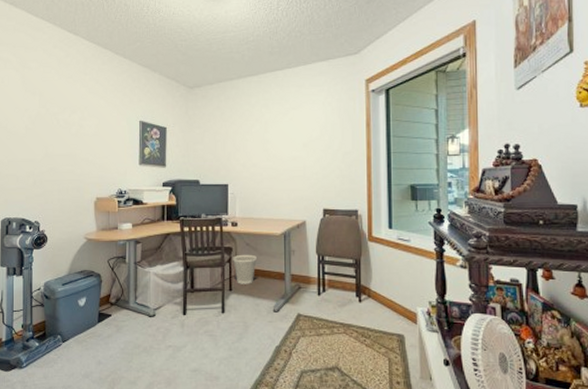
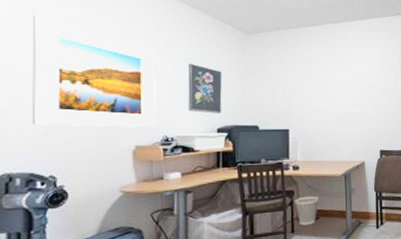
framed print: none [24,84,113,181] -> present [32,15,156,128]

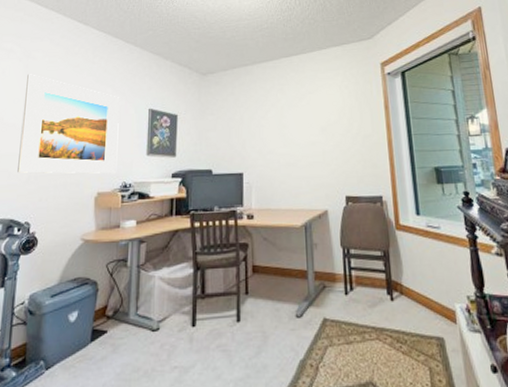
wastebasket: present [295,196,319,226] -> none [249,250,276,286]

